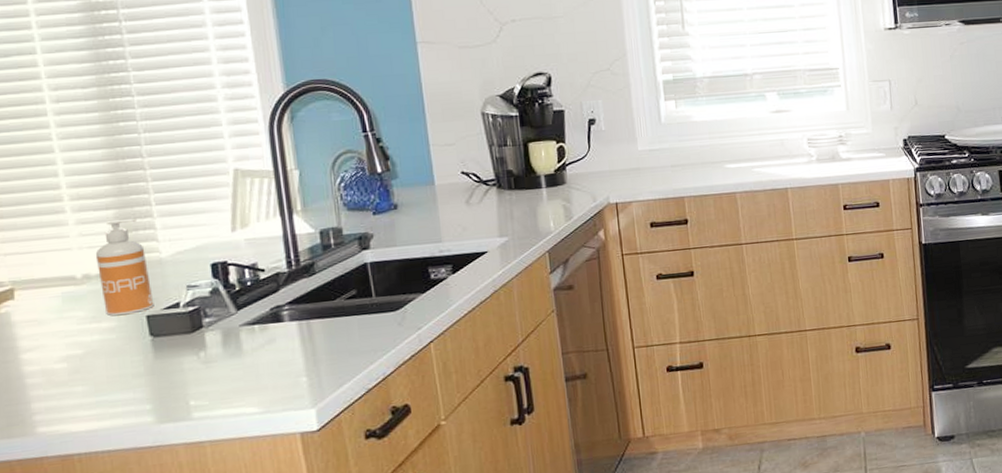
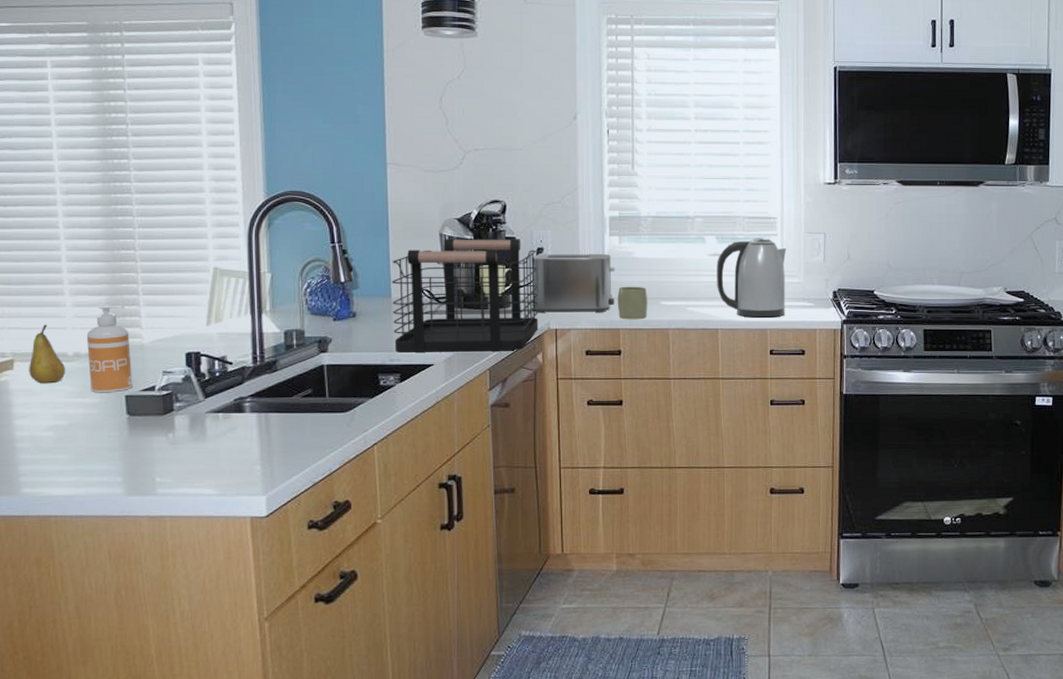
fruit: none [32,246,76,312] -> present [29,324,66,384]
dish rack: none [432,111,598,243] -> present [392,239,539,353]
toaster: none [583,119,676,187] -> present [531,253,616,313]
mug: none [678,151,712,188] -> present [617,286,648,320]
kettle: none [780,90,856,174] -> present [717,238,787,318]

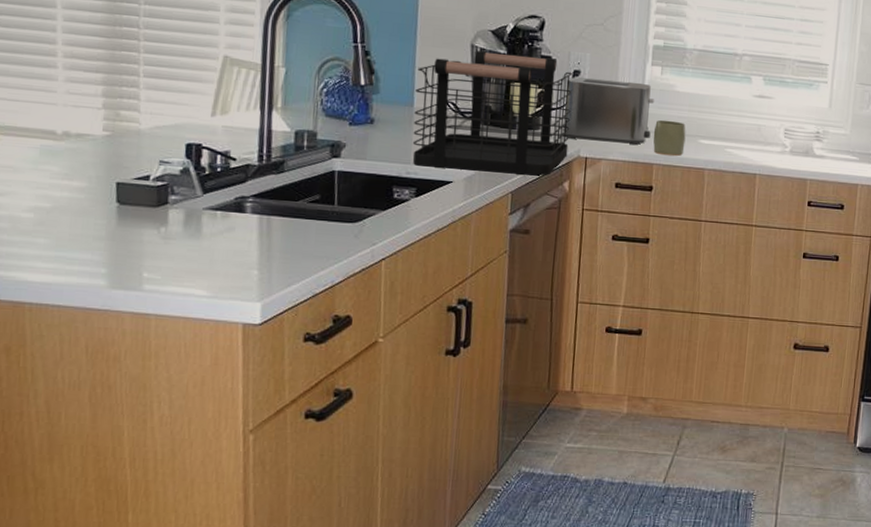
fruit: present [29,324,66,384] -> none [12,97,54,162]
soap dispenser: present [86,305,133,393] -> none [78,83,126,179]
kettle: present [717,238,787,318] -> none [759,83,836,168]

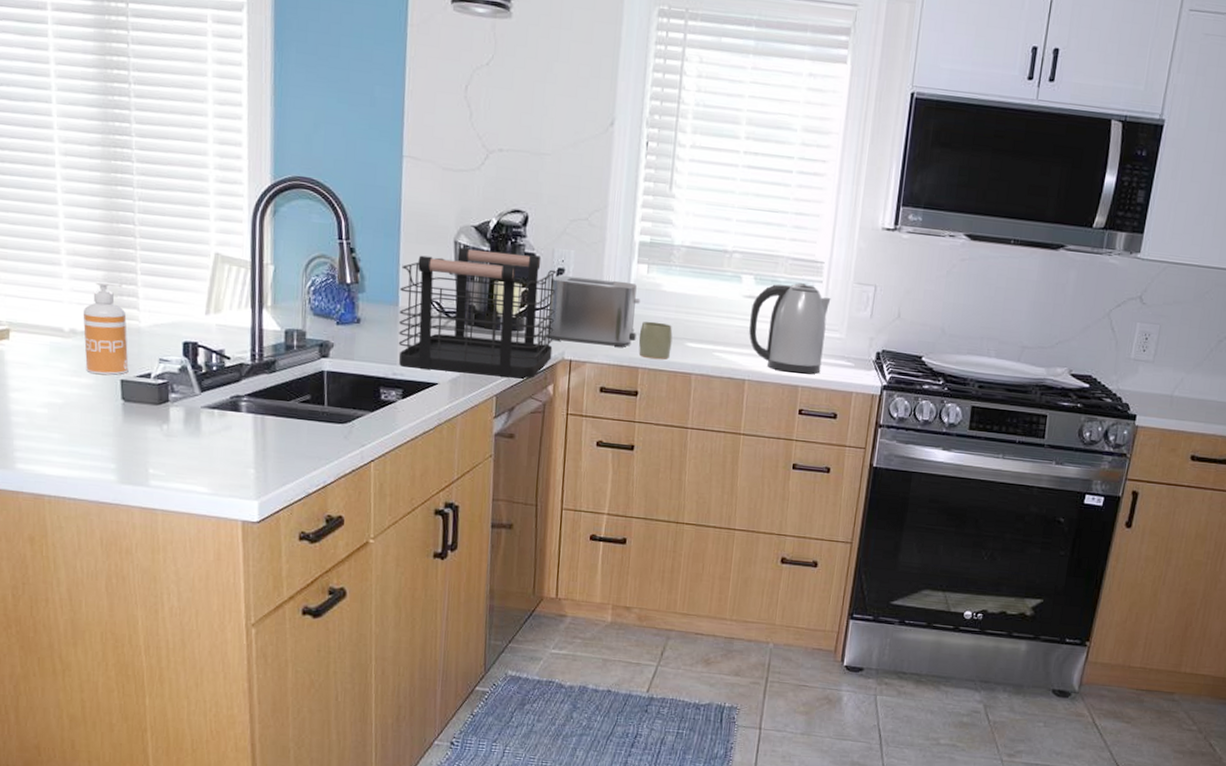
soap dispenser: none [78,83,126,179] -> present [82,281,129,376]
kettle: none [759,83,836,168] -> present [749,283,831,374]

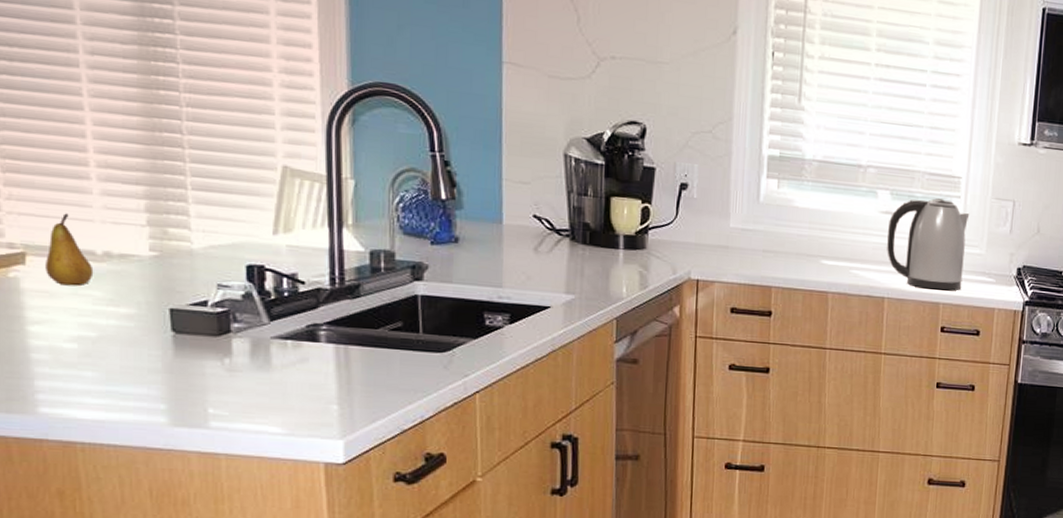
fruit: none [25,295,62,359] -> present [46,213,94,286]
soap dispenser: present [82,281,129,376] -> none [119,197,180,305]
dish rack: present [398,247,557,379] -> none [503,161,681,301]
toaster: present [546,275,641,347] -> none [670,190,772,265]
mug: present [638,321,673,361] -> none [770,238,807,279]

